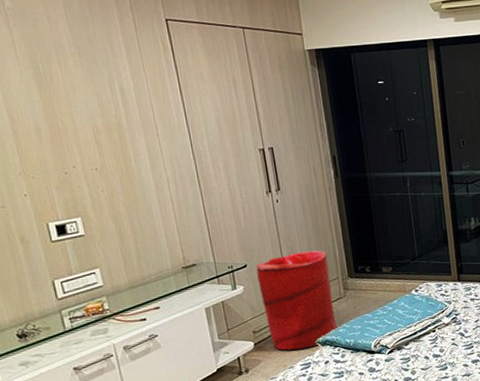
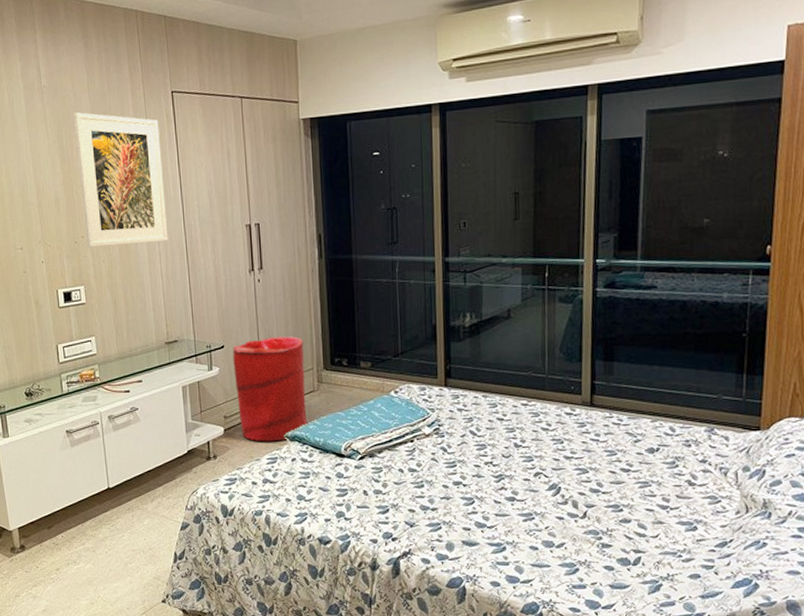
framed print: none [48,37,176,178] -> present [73,112,169,248]

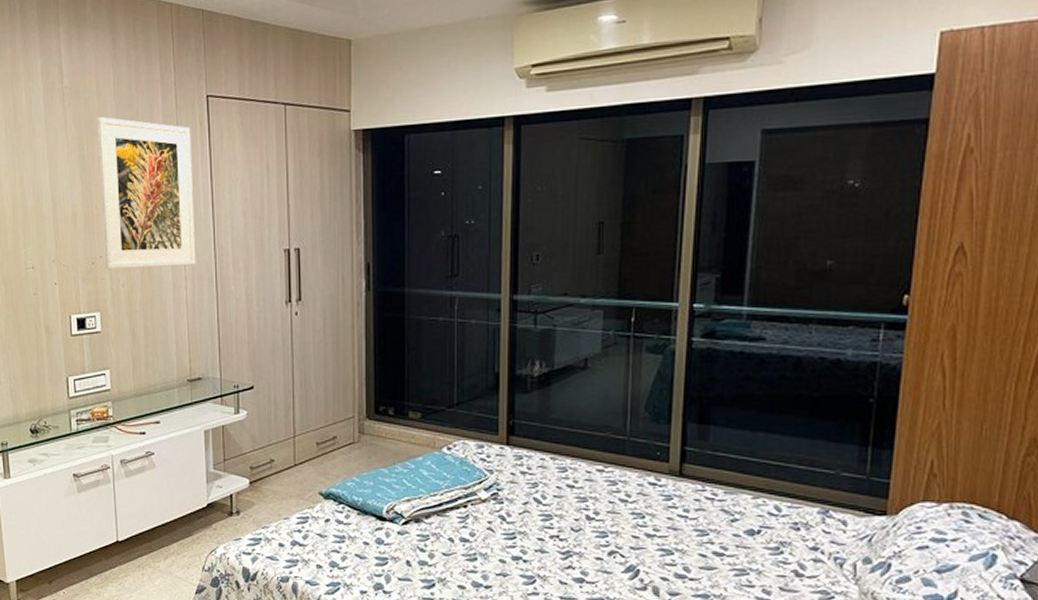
laundry hamper: present [232,336,308,442] -> none [263,378,346,499]

